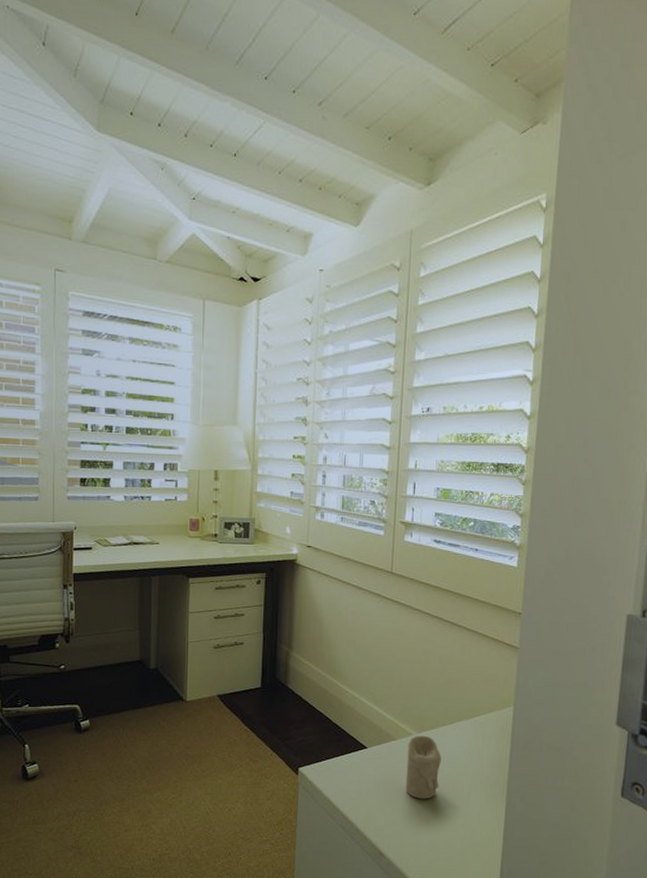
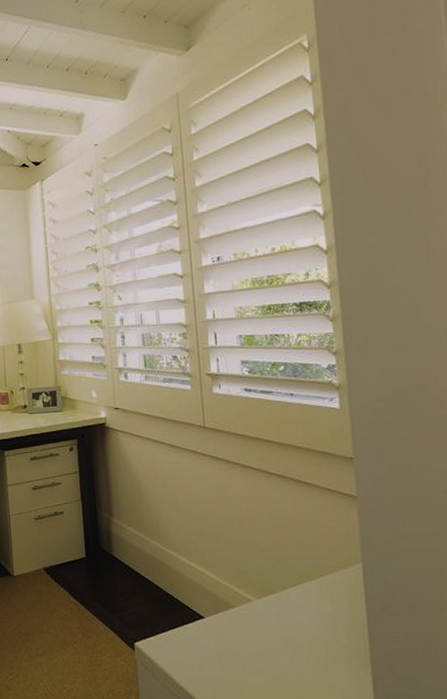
candle: present [405,735,441,799] -> none [248,601,291,674]

